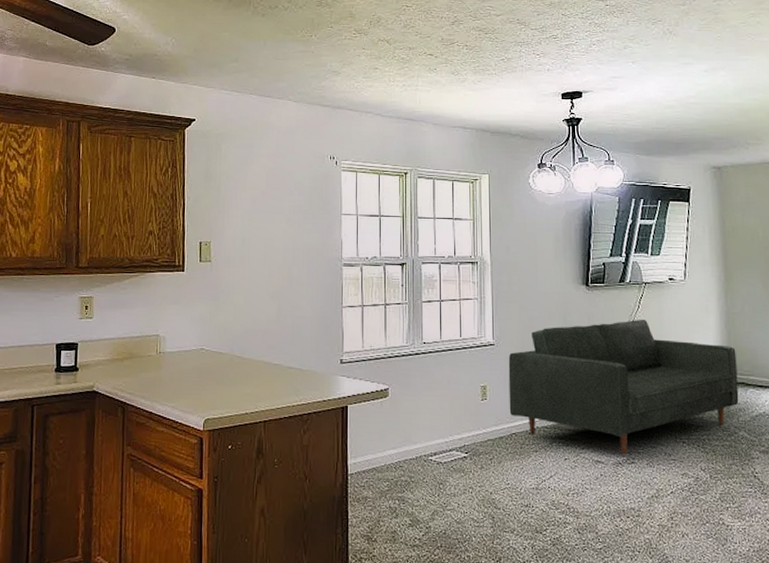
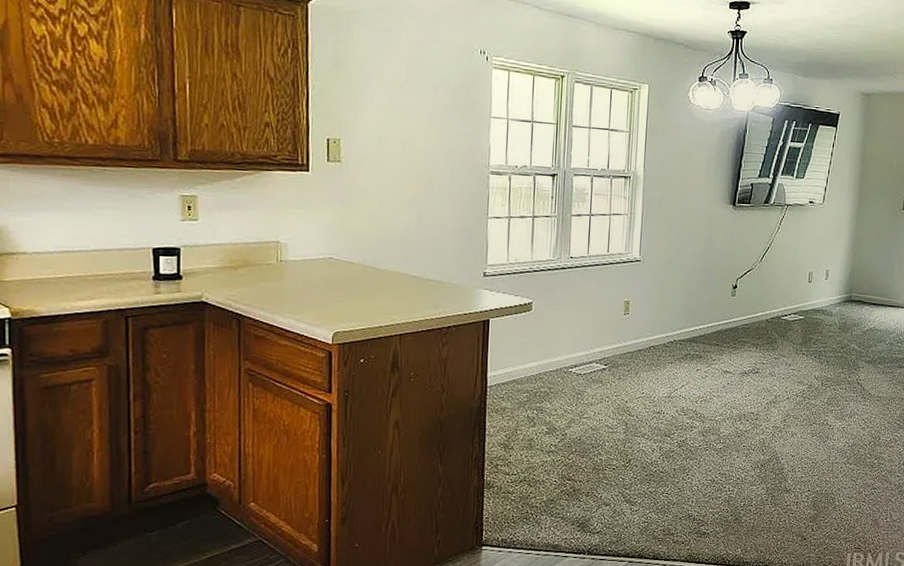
sofa: present [508,320,739,454] -> none [649,240,858,364]

